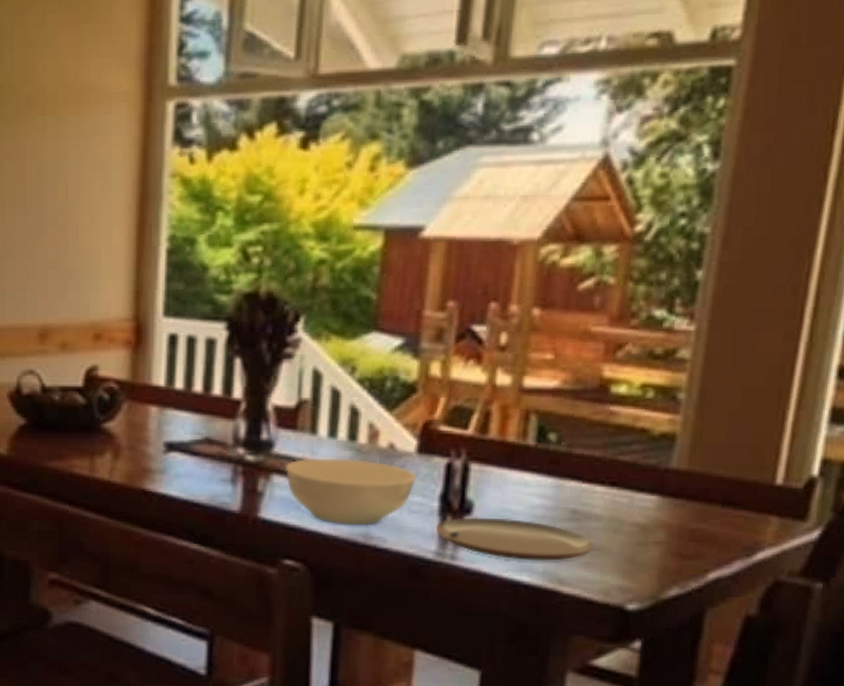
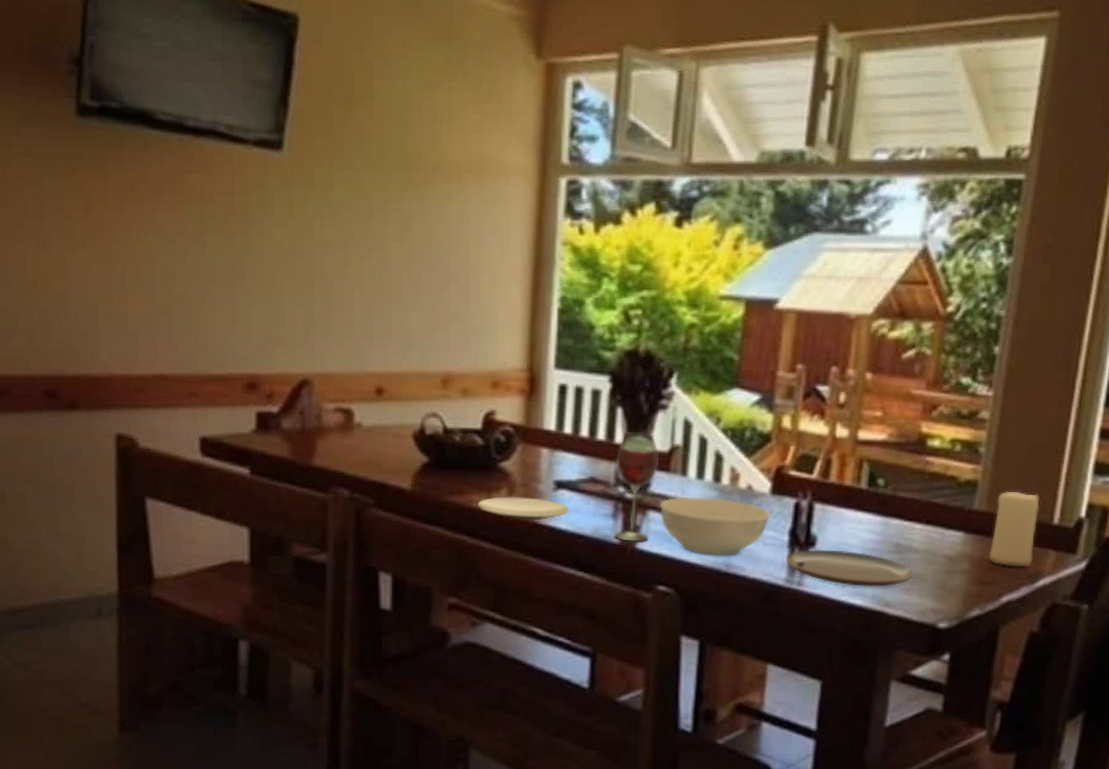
plate: none [79,461,182,487] -> present [477,497,570,521]
wineglass: none [234,384,284,510] -> present [615,431,659,542]
candle: none [690,445,758,538] -> present [988,491,1040,567]

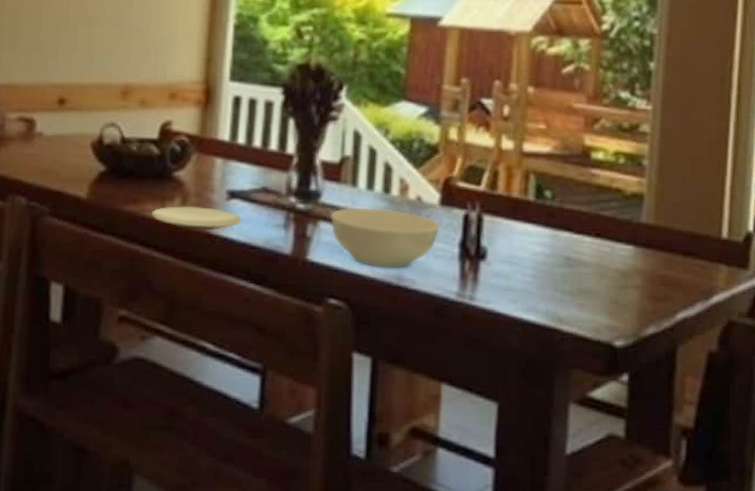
wineglass: present [615,431,659,542] -> none [286,141,330,253]
plate: present [785,549,914,587] -> none [456,262,587,302]
candle: present [988,491,1040,567] -> none [660,204,707,283]

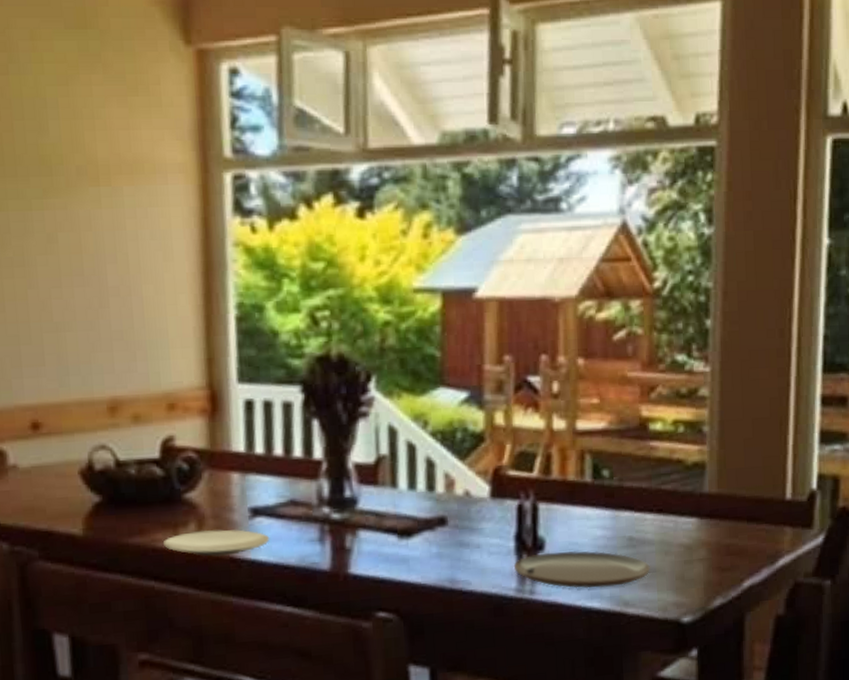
bowl: present [330,207,441,269] -> none [369,508,493,573]
plate: none [456,262,587,302] -> present [513,551,651,589]

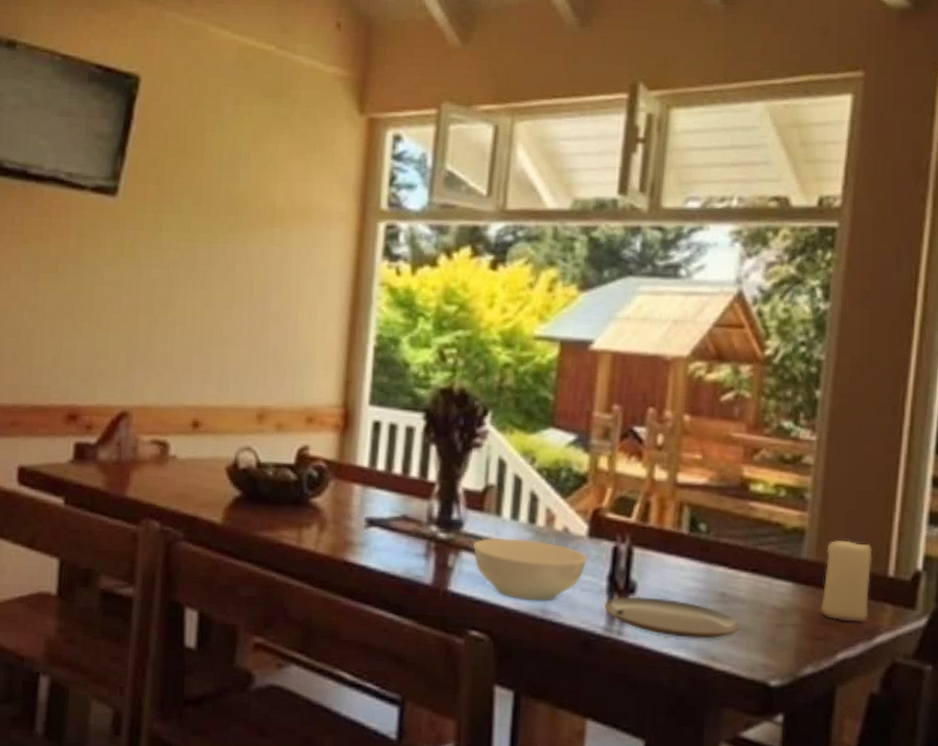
plate: present [162,529,270,557] -> none [287,533,381,559]
bowl: none [369,508,493,573] -> present [472,537,588,601]
candle: none [724,468,770,550] -> present [820,539,873,622]

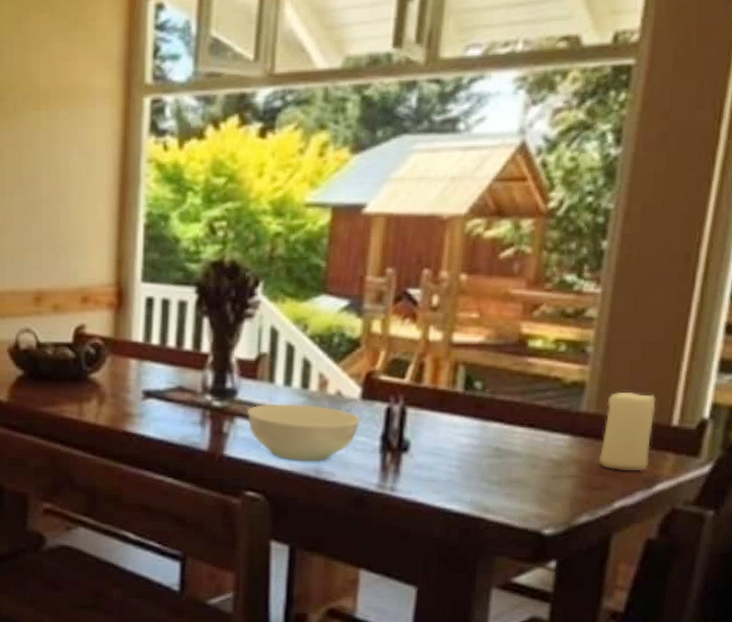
plate: present [604,596,742,639] -> none [377,454,516,492]

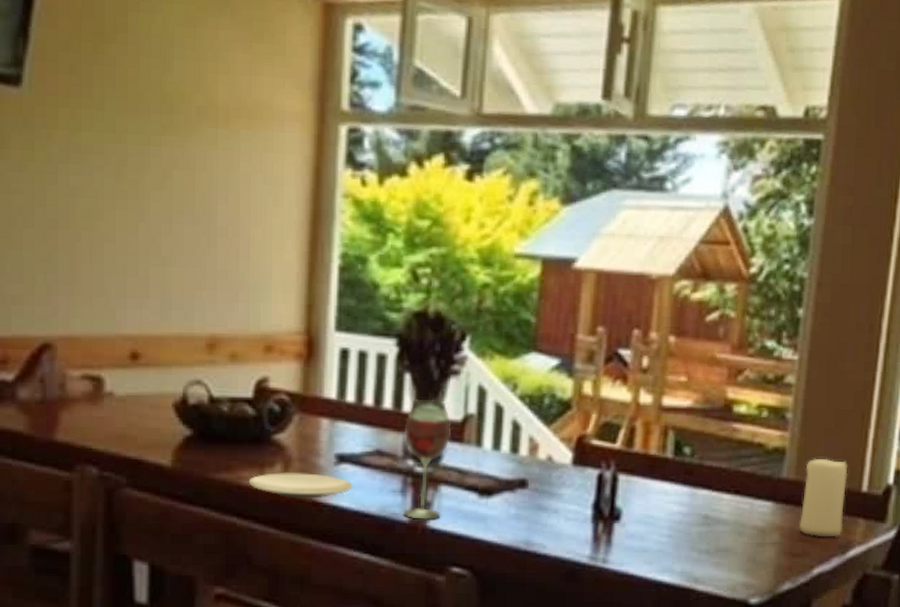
plate: none [69,407,158,429] -> present [248,473,353,499]
wineglass: none [203,340,246,448] -> present [404,398,452,519]
bowl: present [246,403,361,462] -> none [452,469,573,533]

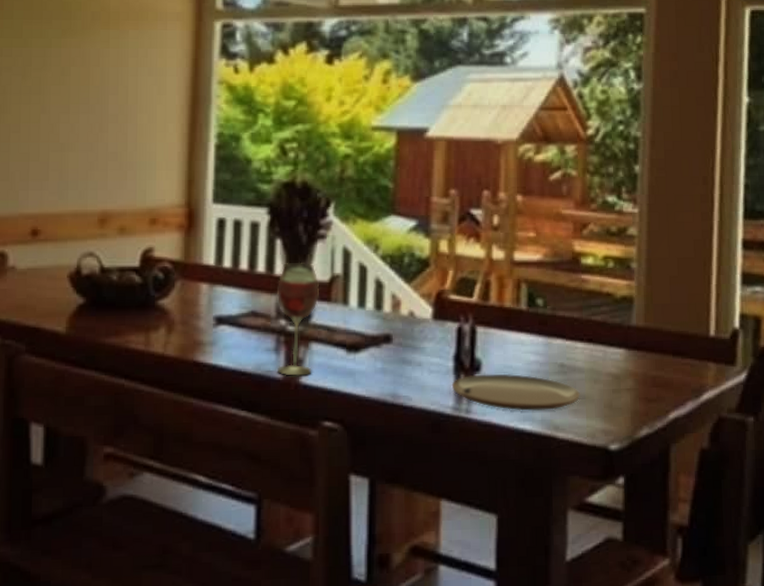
plate: present [248,473,353,499] -> none [135,335,231,360]
plate: none [589,523,724,562] -> present [451,373,581,411]
candle: present [798,458,848,537] -> none [651,305,695,382]

